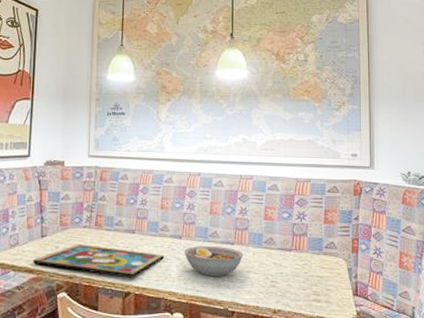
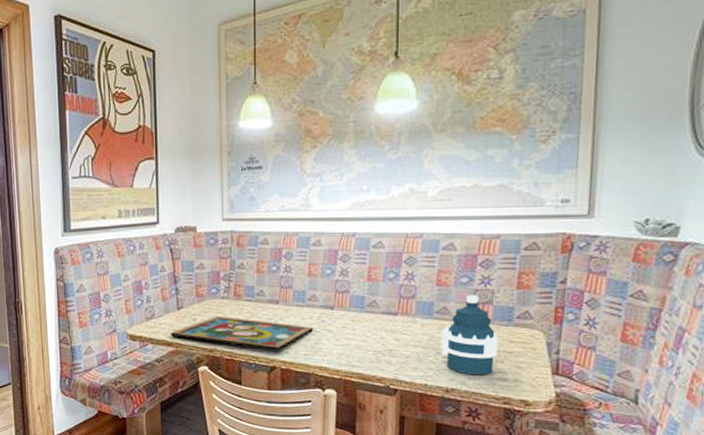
bowl: present [184,245,244,276] -> none [336,316,410,351]
water bottle: none [269,228,312,298] -> present [441,295,498,376]

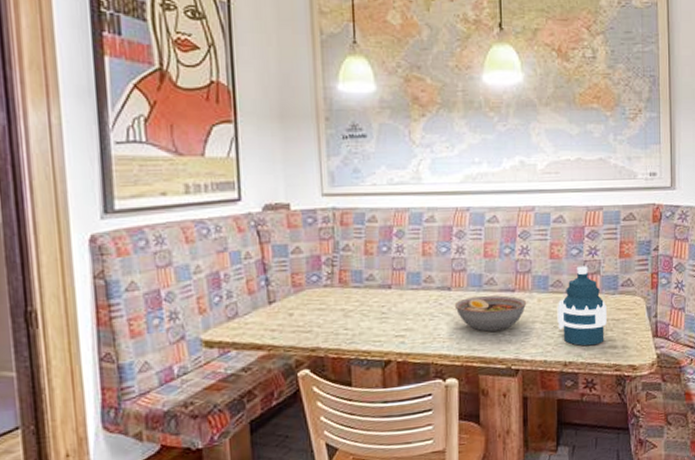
framed painting: present [170,316,313,352] -> none [259,307,430,344]
bowl: none [336,316,410,351] -> present [454,295,527,332]

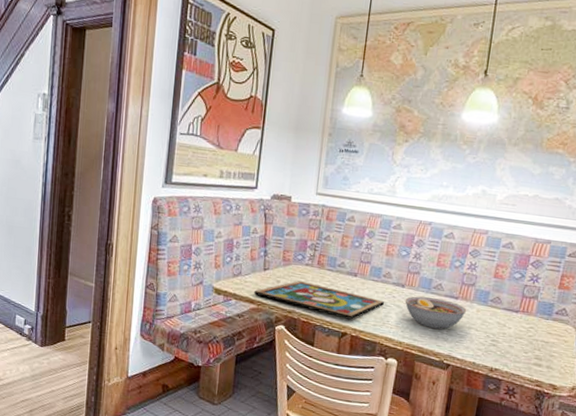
framed painting: none [259,307,430,344] -> present [253,281,384,320]
water bottle: present [557,266,607,346] -> none [491,289,538,360]

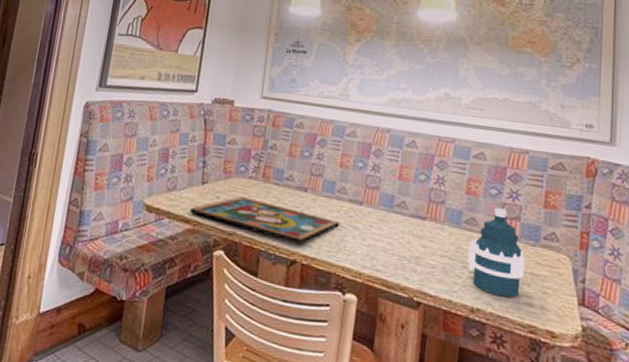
bowl: present [405,296,467,330] -> none [363,215,437,258]
water bottle: none [491,289,538,360] -> present [468,207,525,298]

